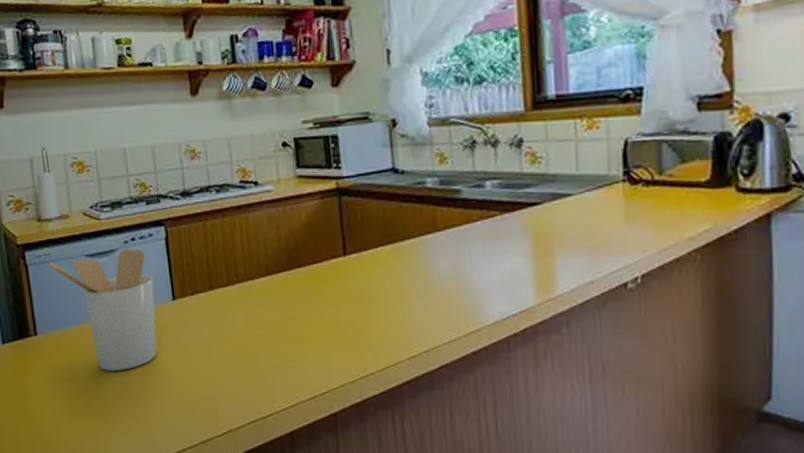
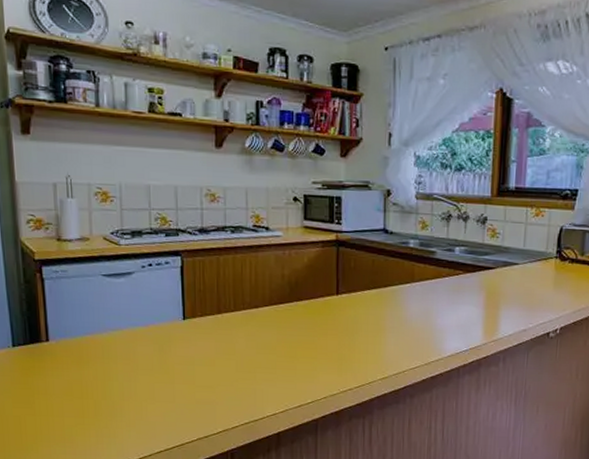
utensil holder: present [48,249,157,371] -> none [65,272,166,376]

